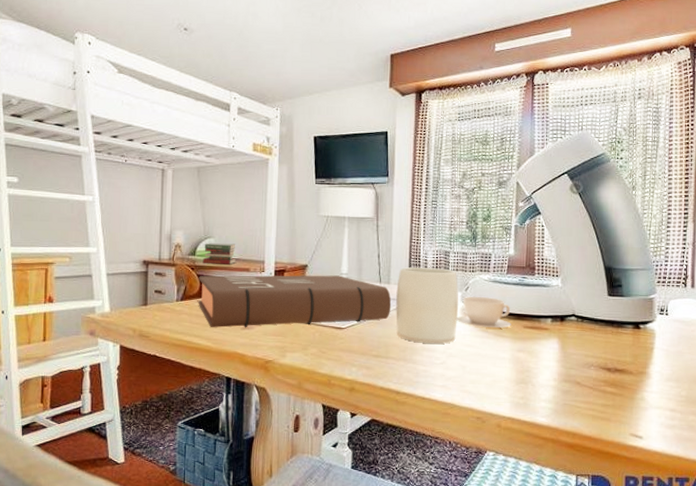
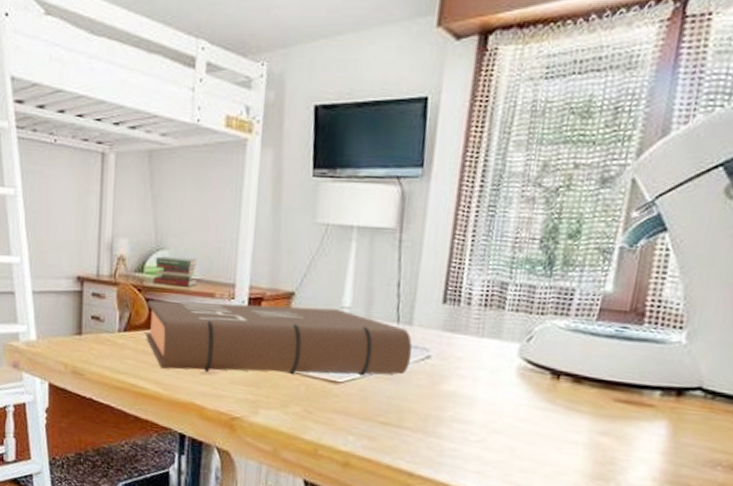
mug: present [396,267,459,344] -> none [416,302,517,415]
teacup: present [456,296,511,328] -> none [508,350,597,399]

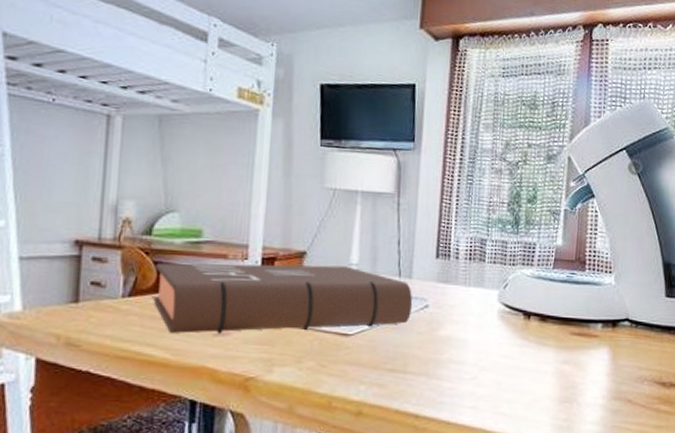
books: present [153,255,197,287] -> none [162,217,209,249]

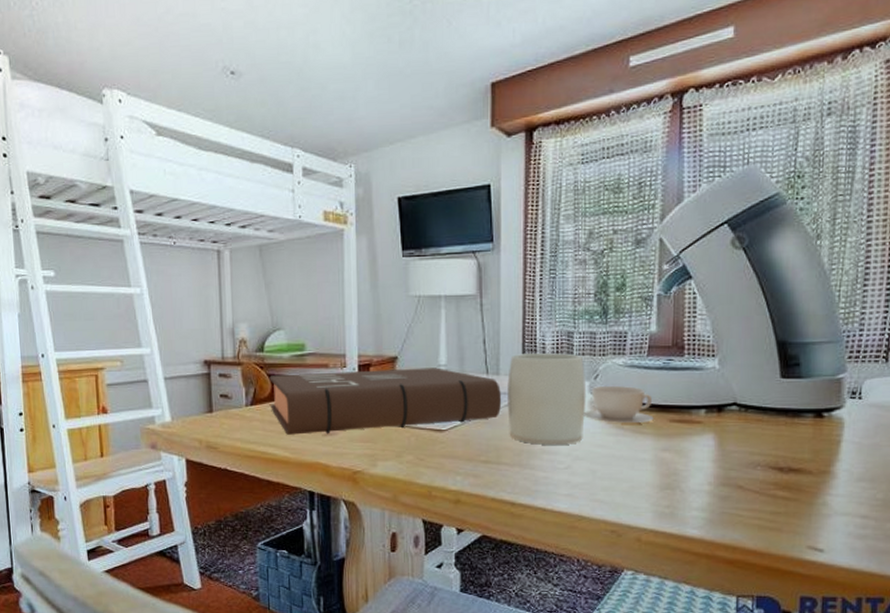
mug: none [417,258,496,354] -> present [507,353,587,445]
teacup: none [492,295,556,335] -> present [583,385,654,423]

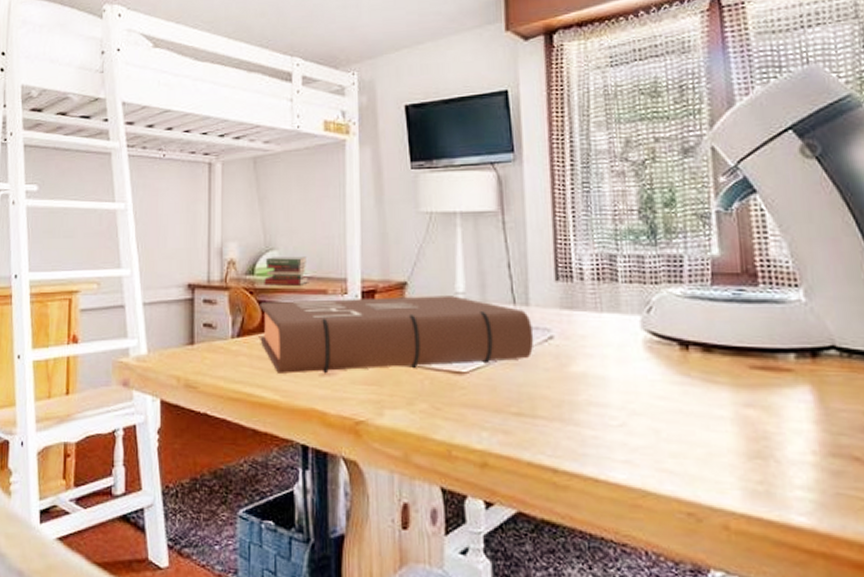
books: none [272,334,312,361] -> present [264,255,308,286]
mug: present [507,353,587,445] -> none [539,280,640,395]
teacup: present [583,385,654,423] -> none [637,320,729,369]

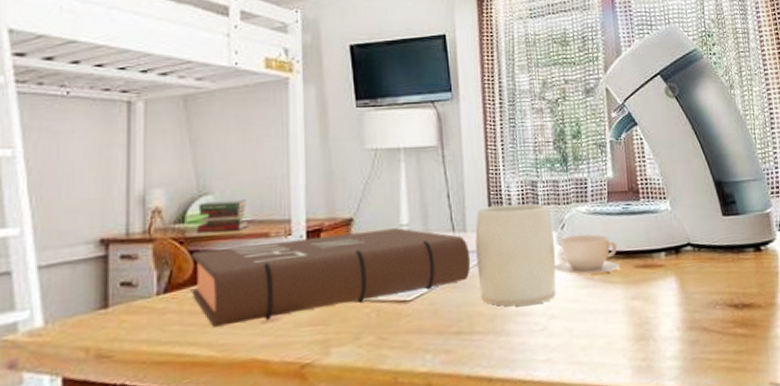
mug: none [539,280,640,395] -> present [475,204,557,307]
teacup: none [637,320,729,369] -> present [554,234,621,275]

